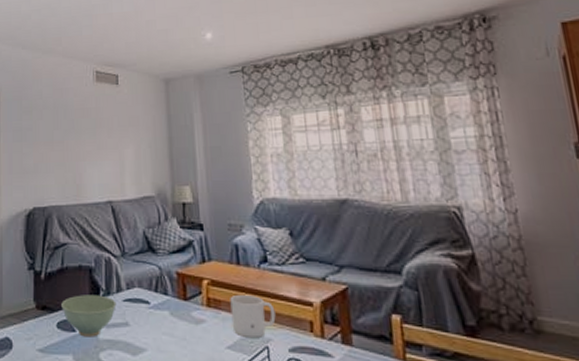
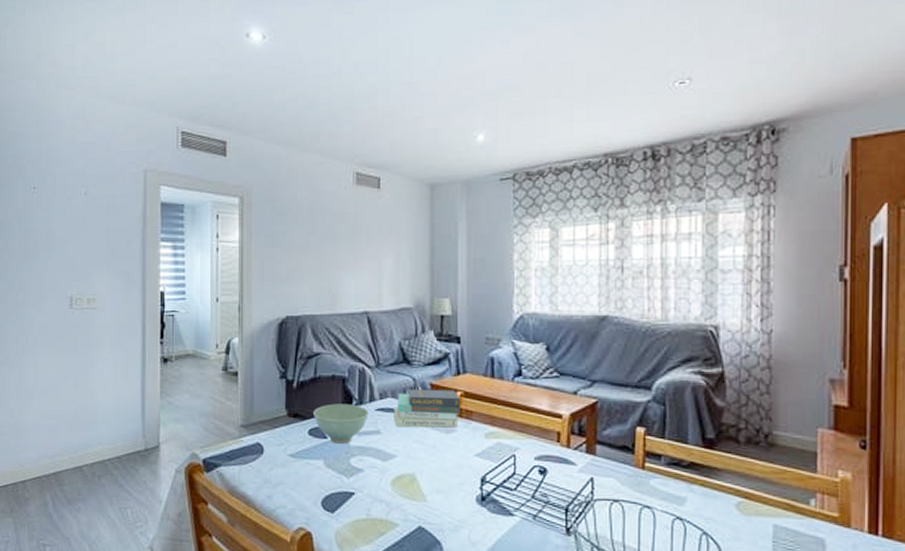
books: none [141,278,209,319] -> present [394,388,460,428]
mug: present [230,294,276,338] -> none [482,405,525,446]

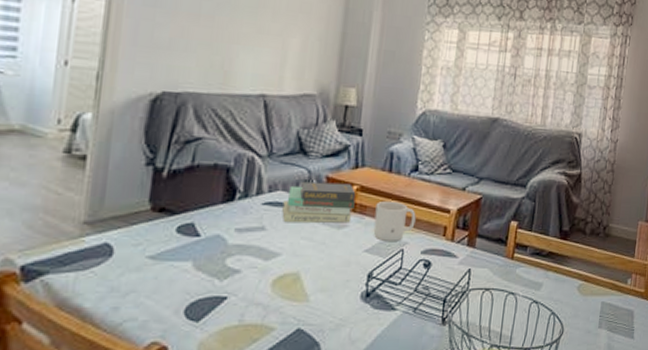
bowl: present [313,404,369,444] -> none [185,196,254,242]
mug: none [482,405,525,446] -> present [373,200,416,241]

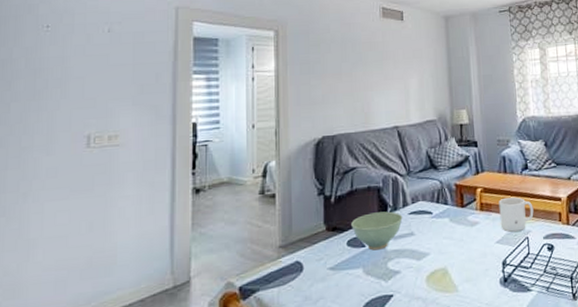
bowl: none [185,196,254,242] -> present [351,211,403,251]
books: present [282,181,356,223] -> none [424,187,482,226]

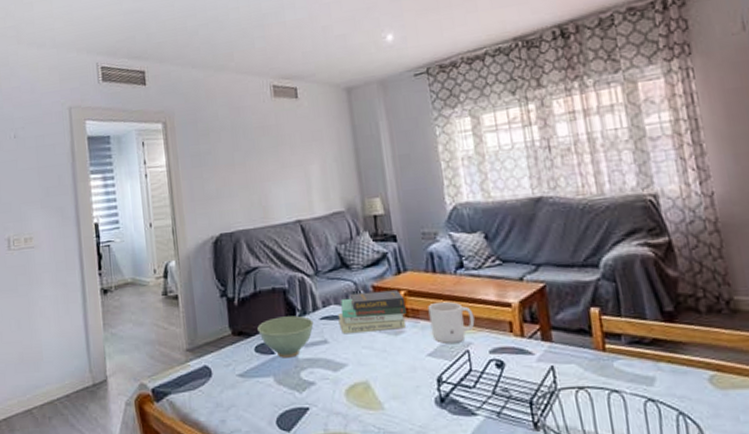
books: none [424,187,482,226] -> present [338,289,407,333]

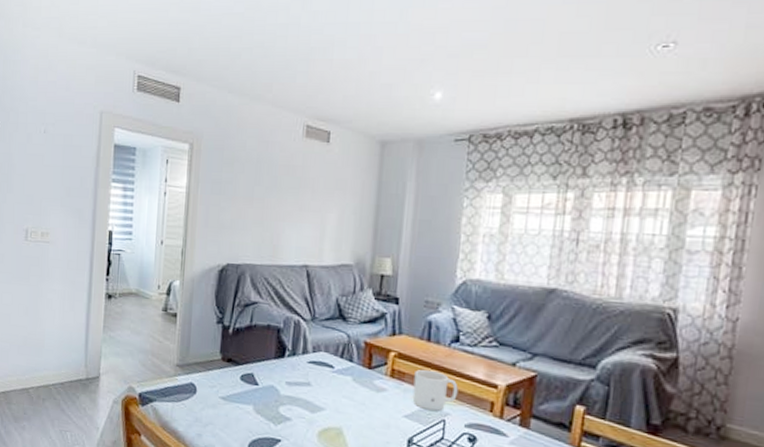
bowl: present [257,315,314,358] -> none [246,352,301,392]
books: present [338,289,407,333] -> none [325,344,394,388]

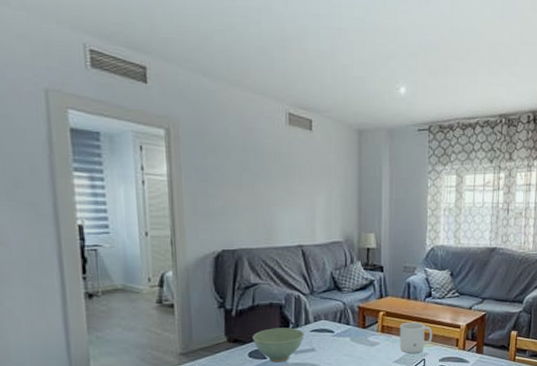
bowl: none [246,352,301,392] -> present [253,327,305,363]

